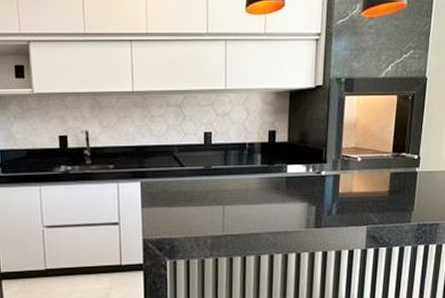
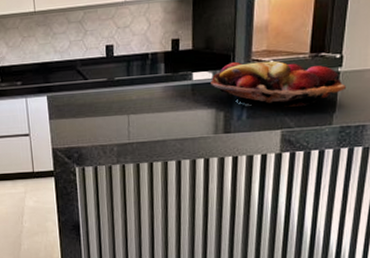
fruit basket: none [304,157,422,204] -> present [211,60,346,107]

